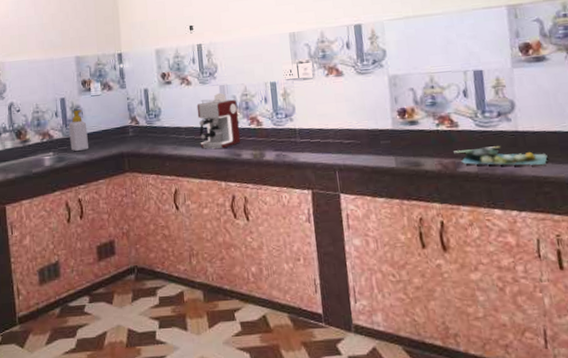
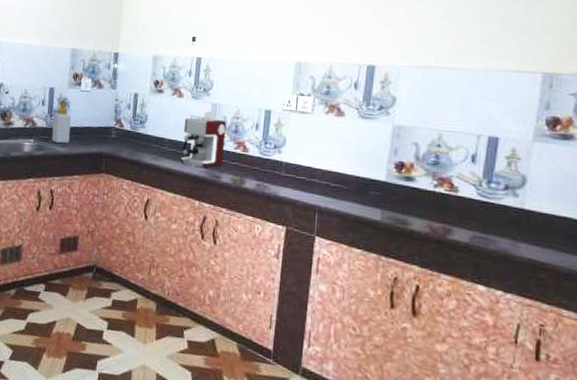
platter: present [454,146,548,166] -> none [447,216,550,250]

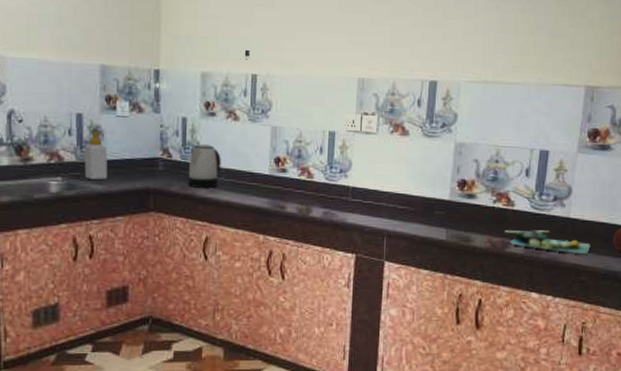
kettle: none [135,117,166,156] -> present [187,144,221,188]
coffee maker: present [181,110,227,167] -> none [241,134,289,197]
platter: none [447,216,550,250] -> present [505,230,591,255]

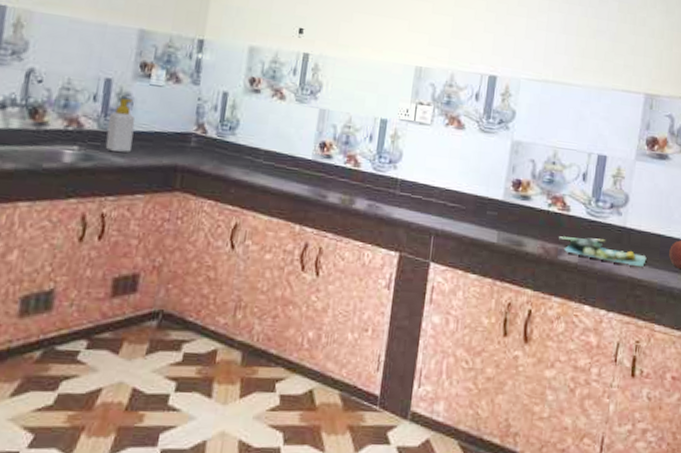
kettle: present [187,144,221,188] -> none [221,121,262,170]

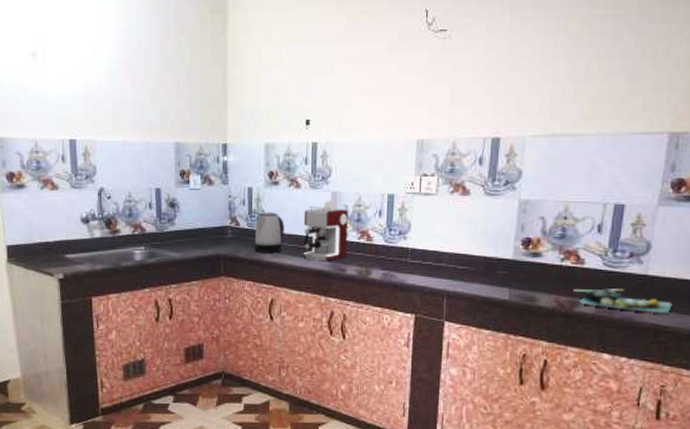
soap bottle: present [105,98,136,153] -> none [162,204,183,249]
kettle: none [221,121,262,170] -> present [254,212,285,253]
coffee maker: none [279,117,337,185] -> present [303,200,349,261]

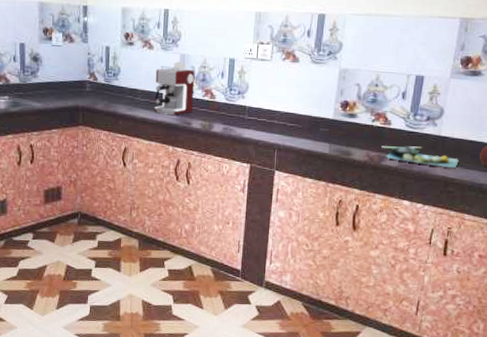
kettle: present [254,212,285,253] -> none [110,69,138,107]

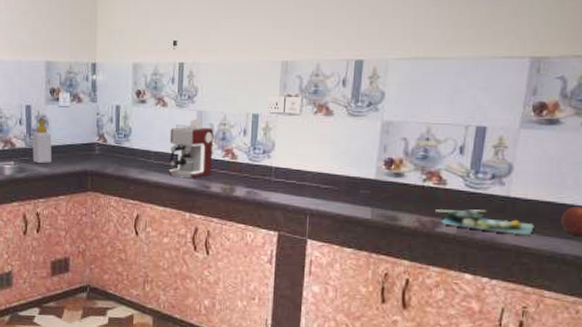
soap bottle: none [26,58,45,99] -> present [32,120,52,164]

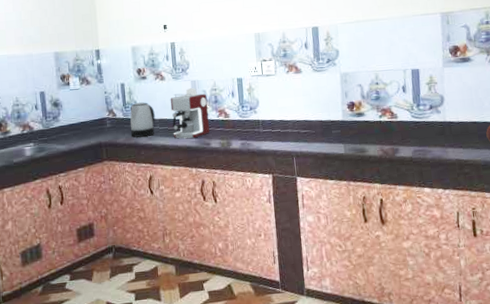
soap bottle: present [32,120,52,164] -> none [48,103,68,142]
kettle: none [121,130,151,170] -> present [130,102,155,138]
platter: present [435,209,534,236] -> none [393,134,468,151]

